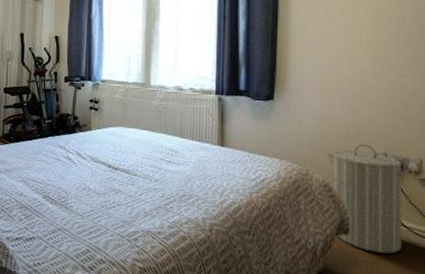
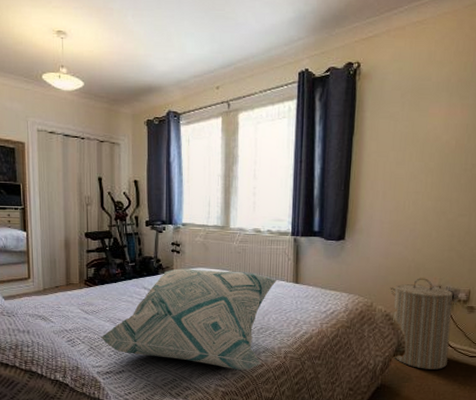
decorative pillow: none [12,127,201,244] -> present [101,268,278,371]

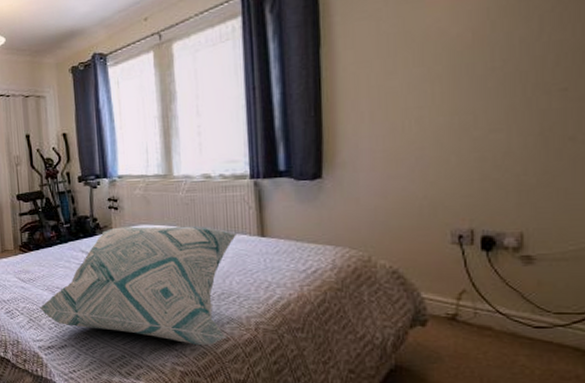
laundry hamper: present [389,278,460,370] -> none [394,220,507,346]

